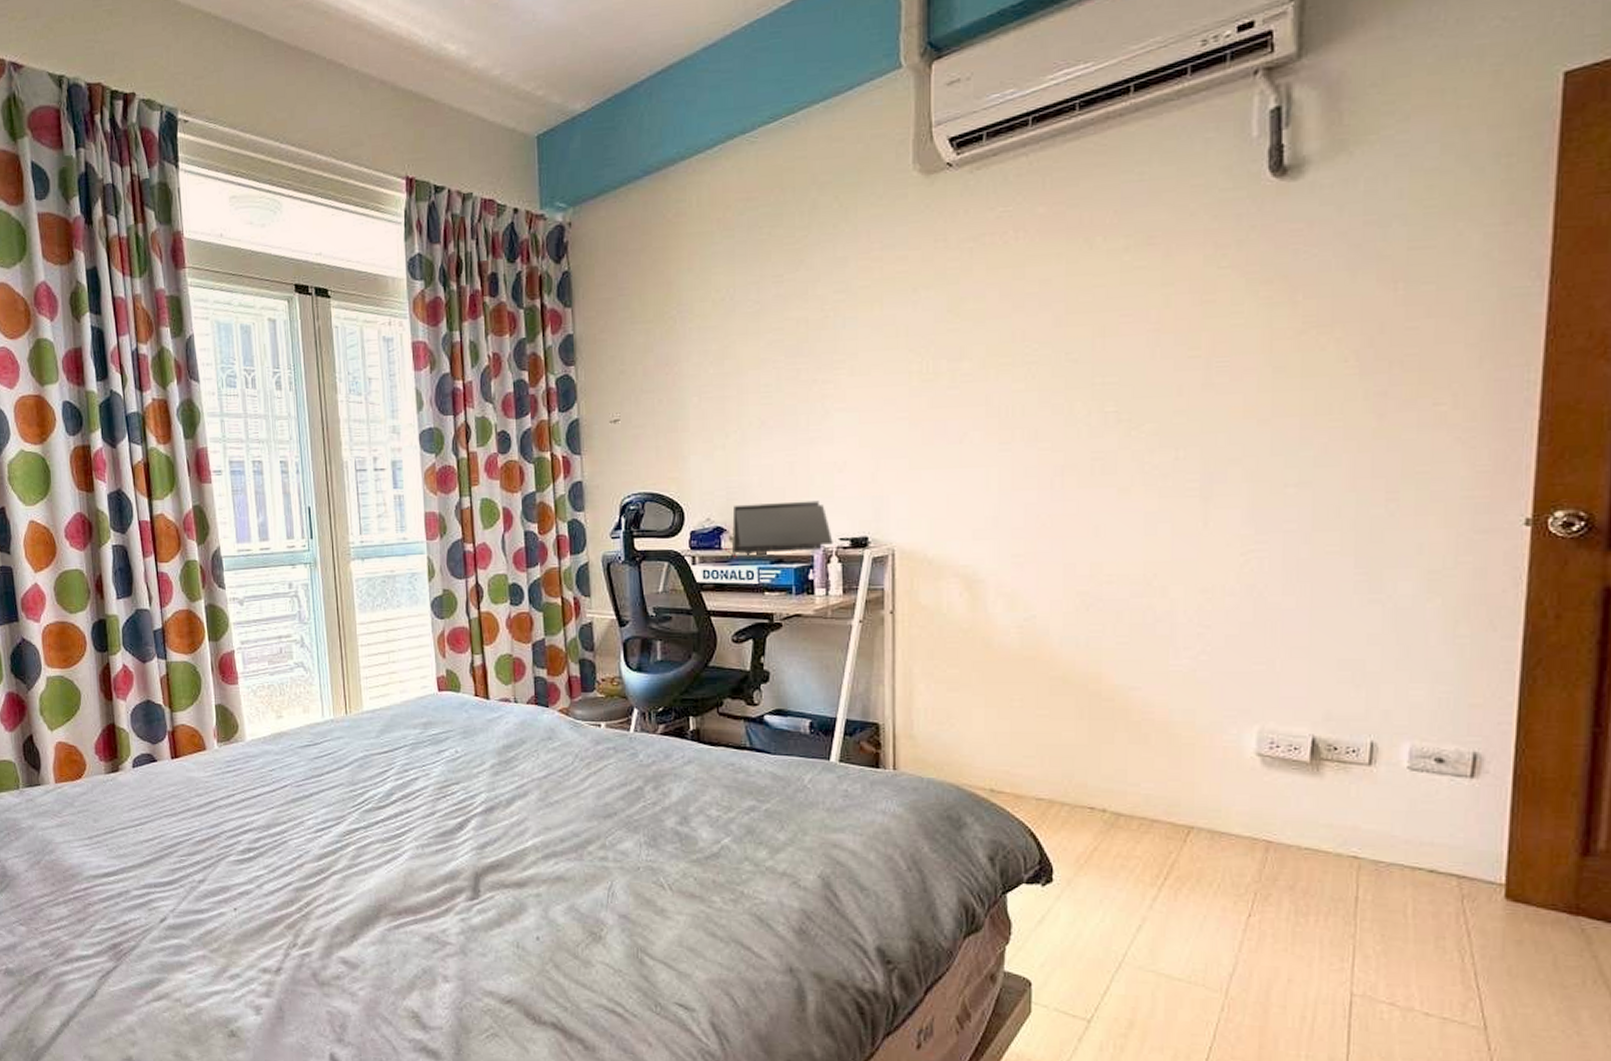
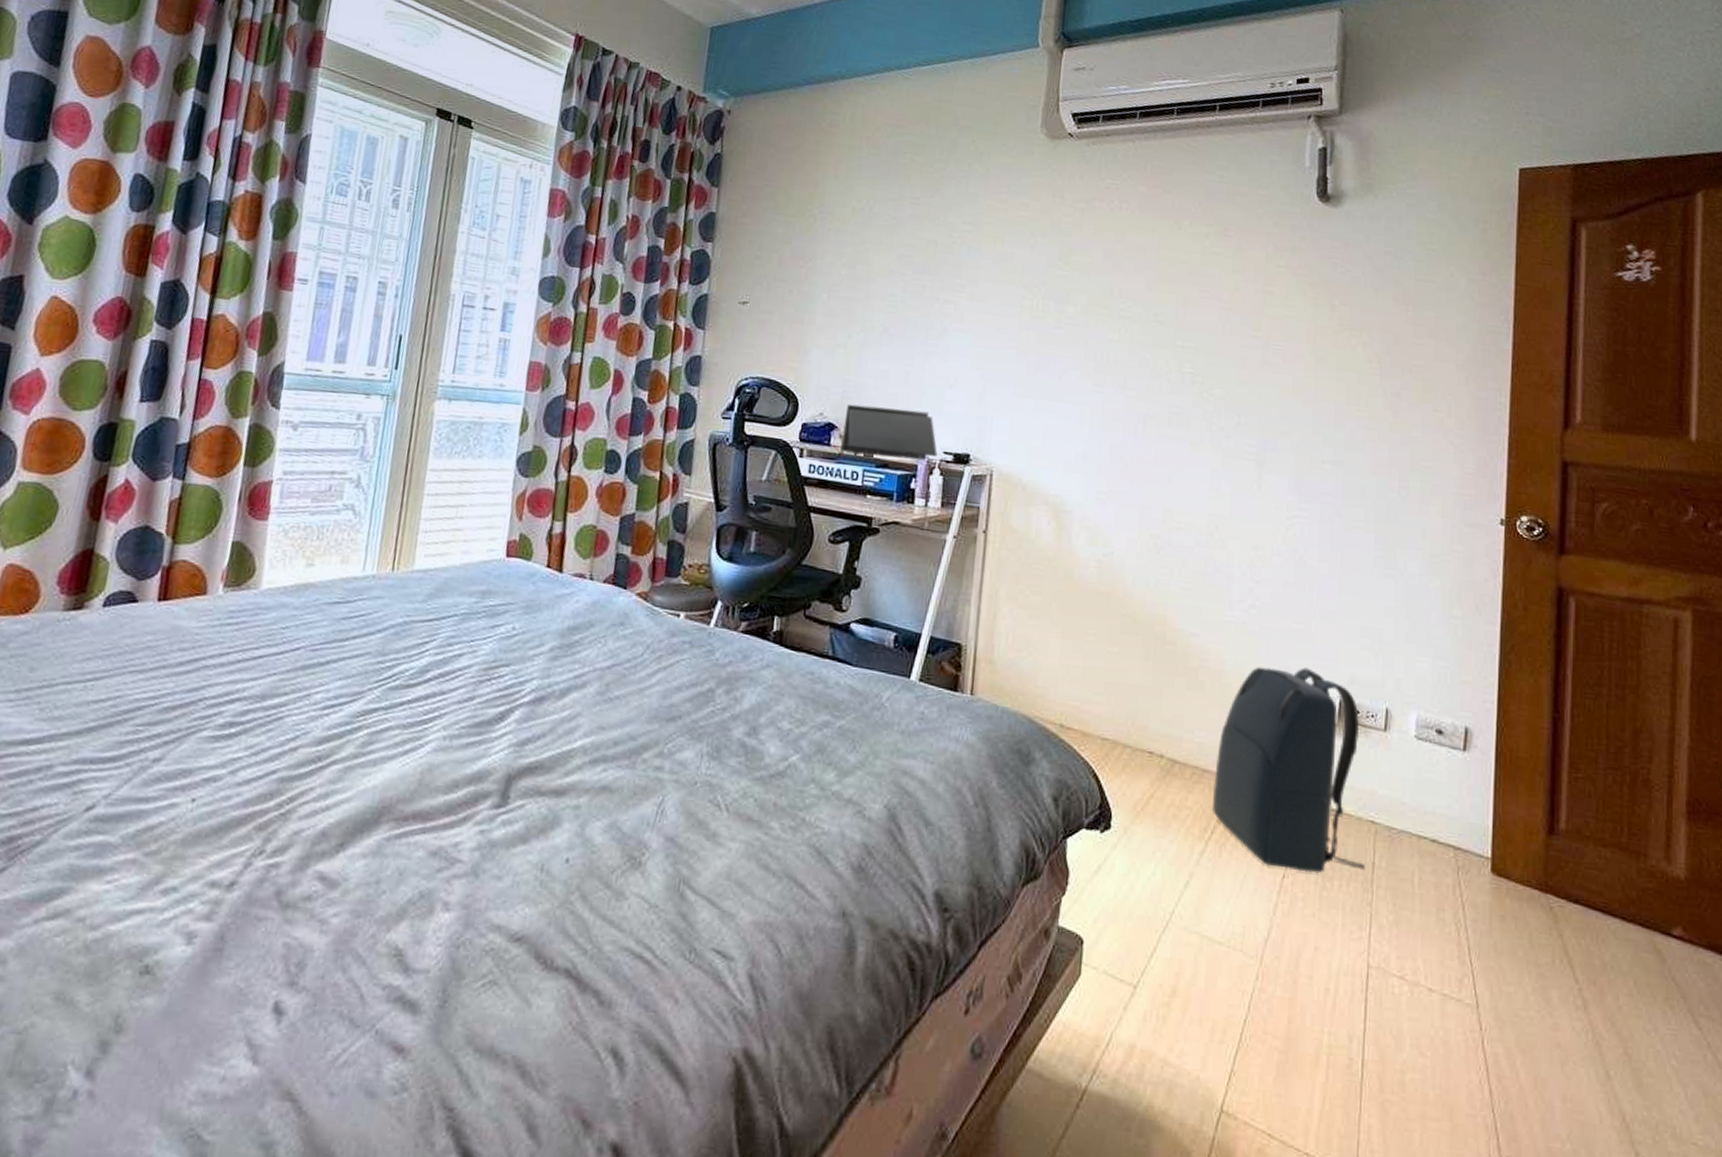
backpack: none [1163,709,1346,911] -> present [1212,666,1364,874]

